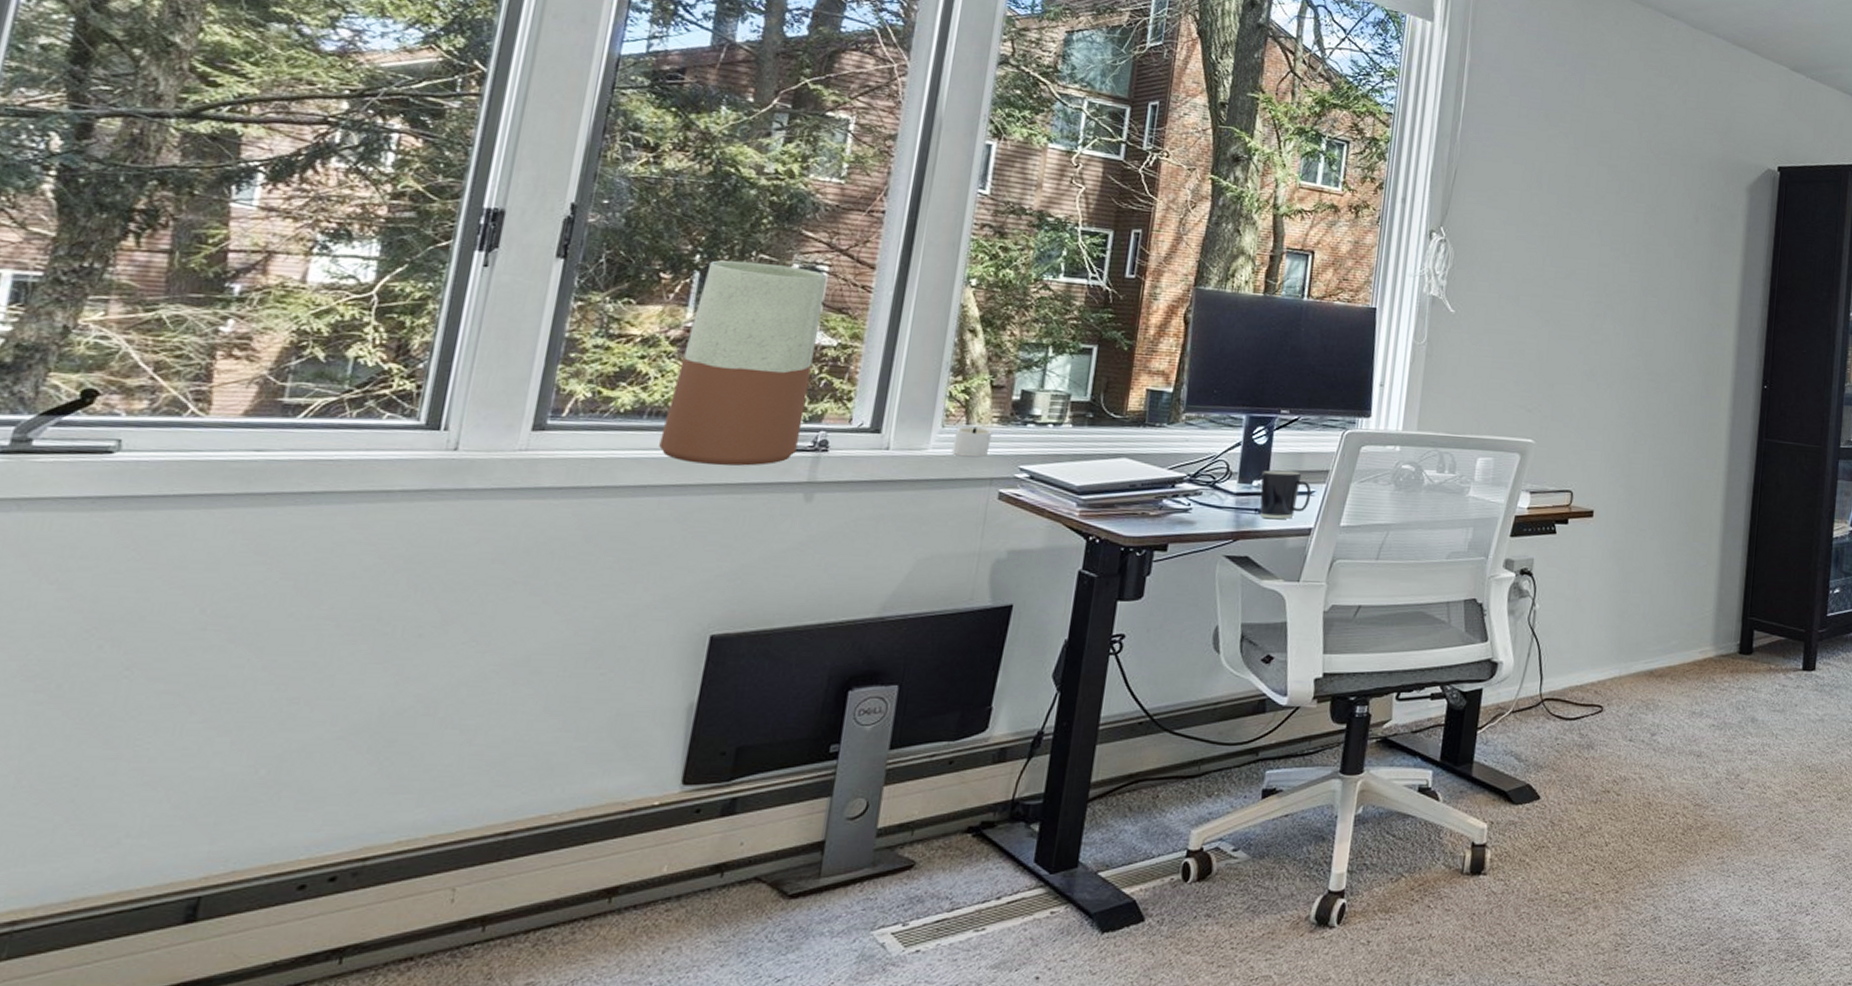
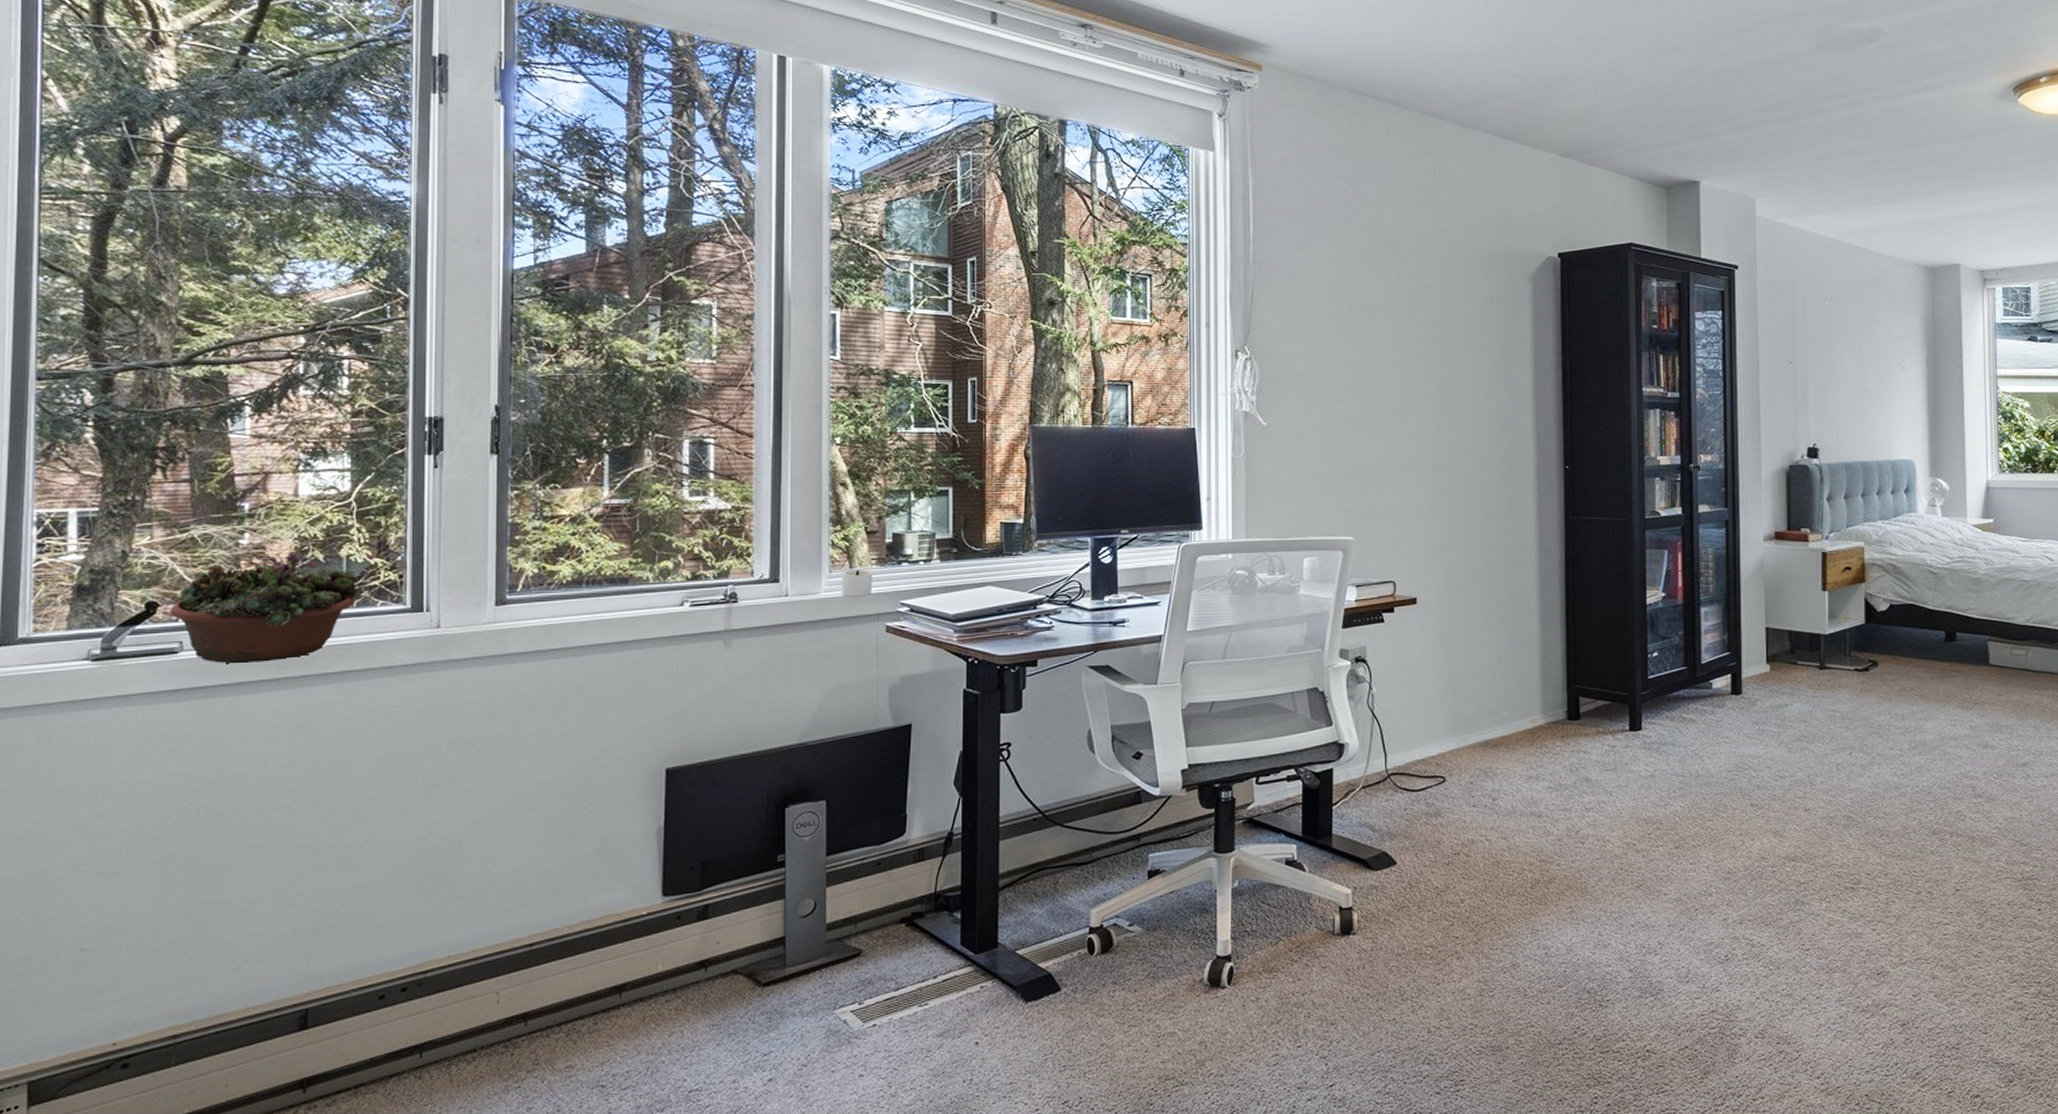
succulent planter: none [111,345,365,473] -> present [170,552,360,663]
vase: present [659,260,828,467] -> none [599,441,715,623]
mug: present [1259,470,1312,520] -> none [1111,585,1158,630]

